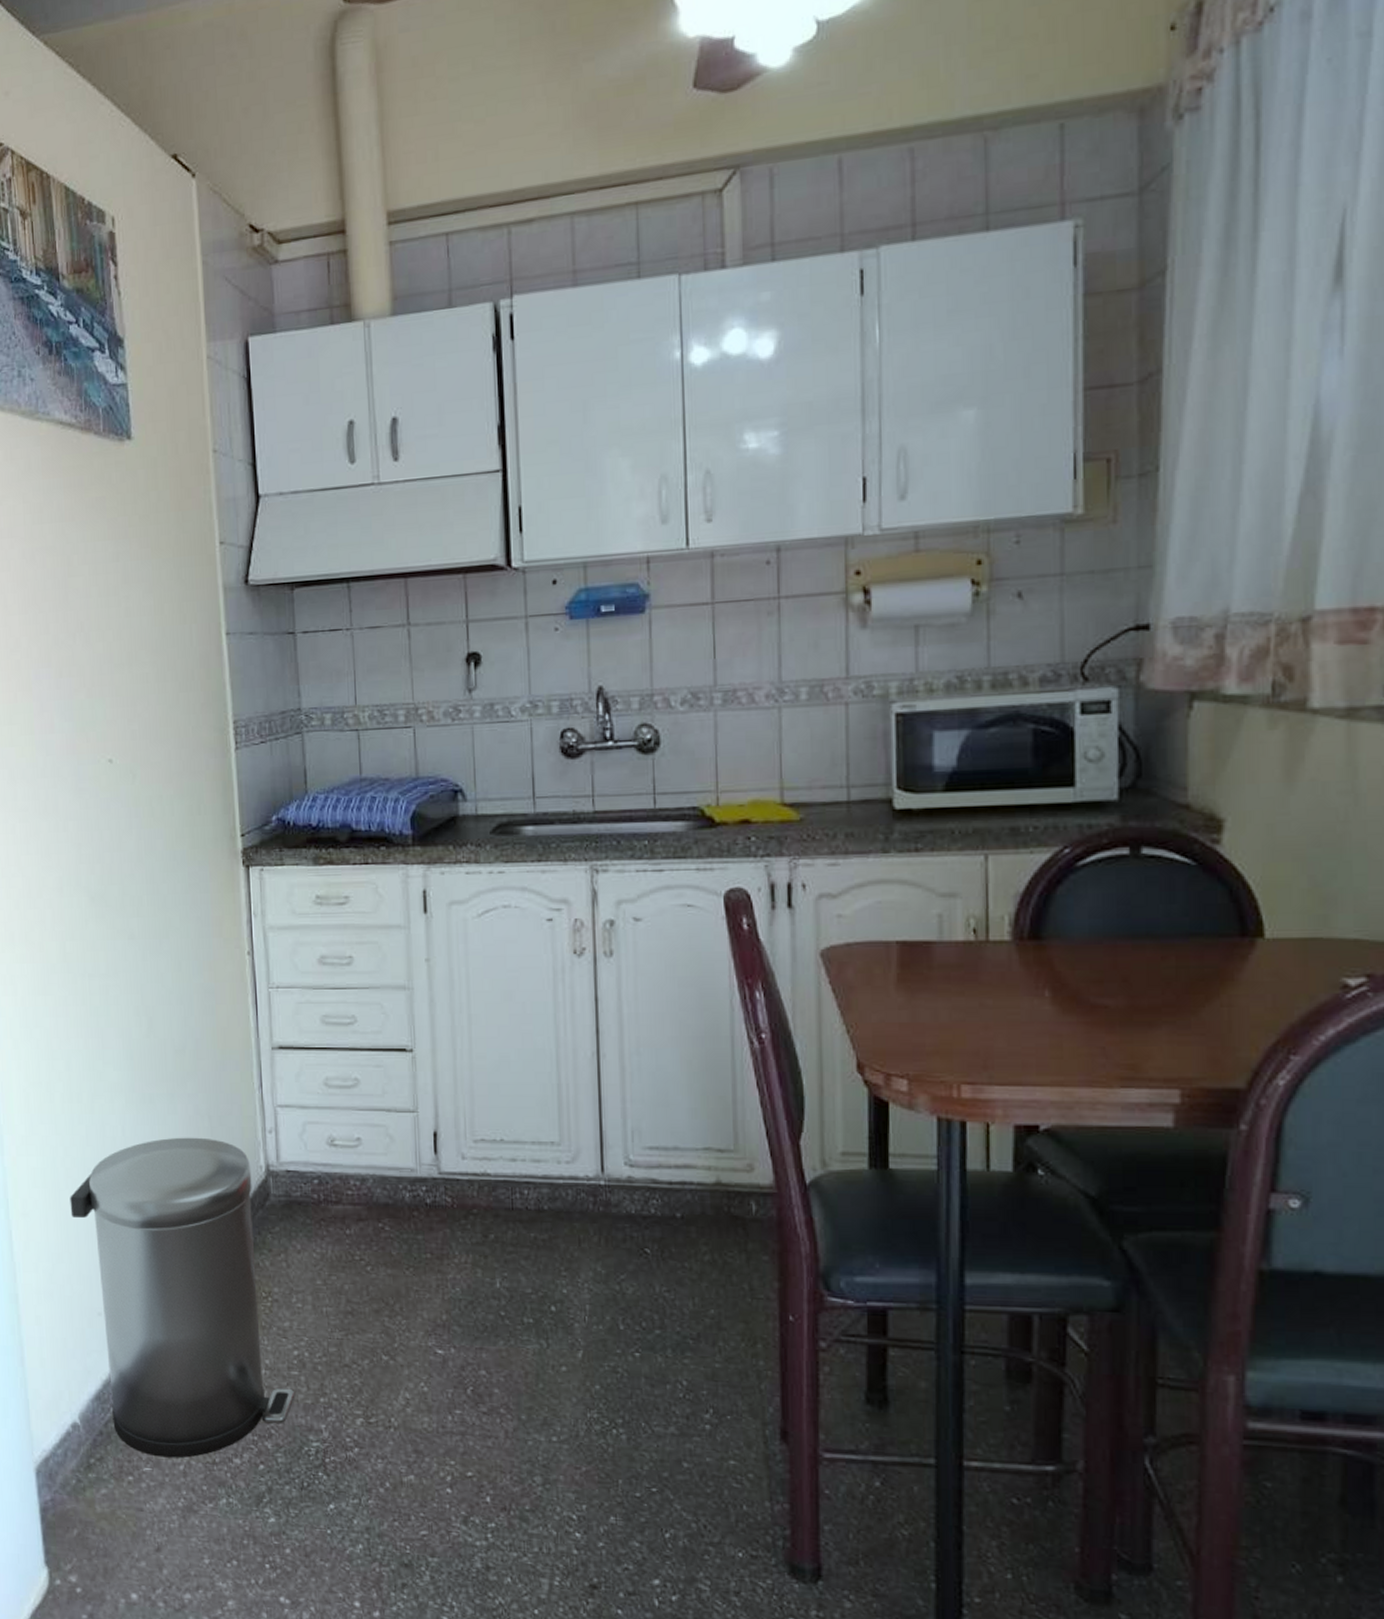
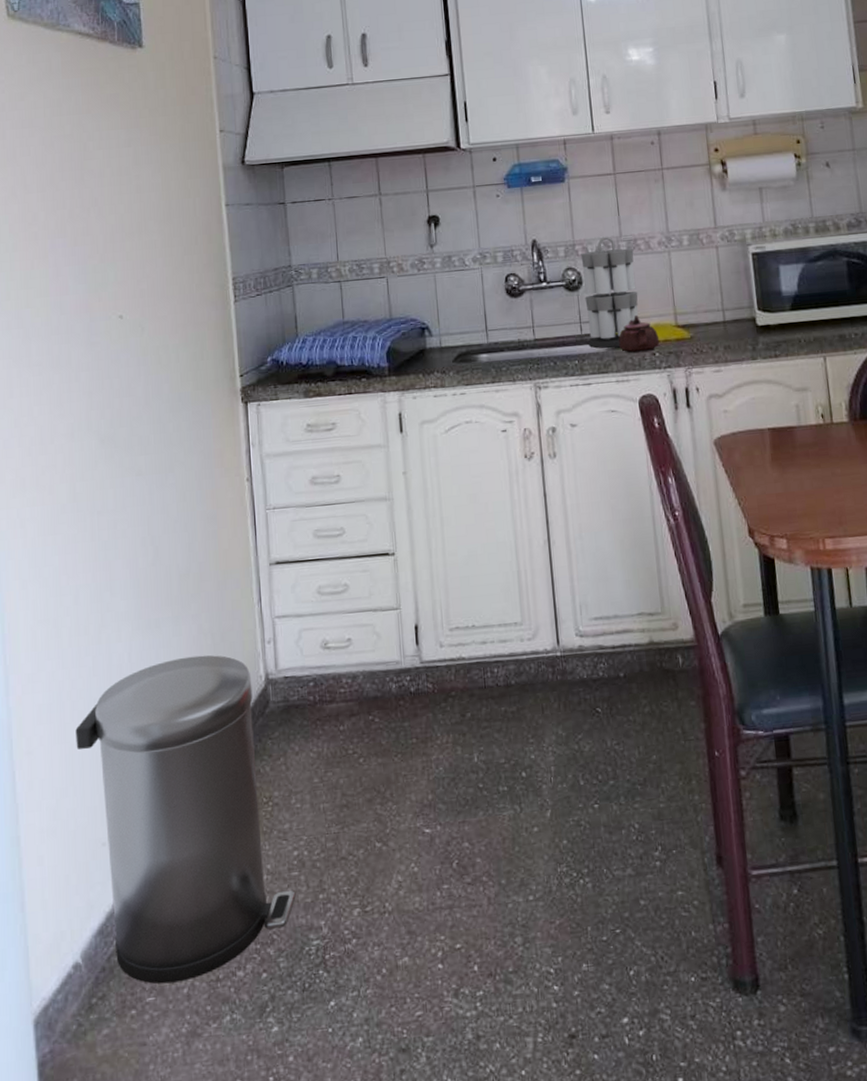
spice rack: none [660,684,733,827] -> present [581,236,639,348]
teapot: none [703,787,758,836] -> present [619,314,660,354]

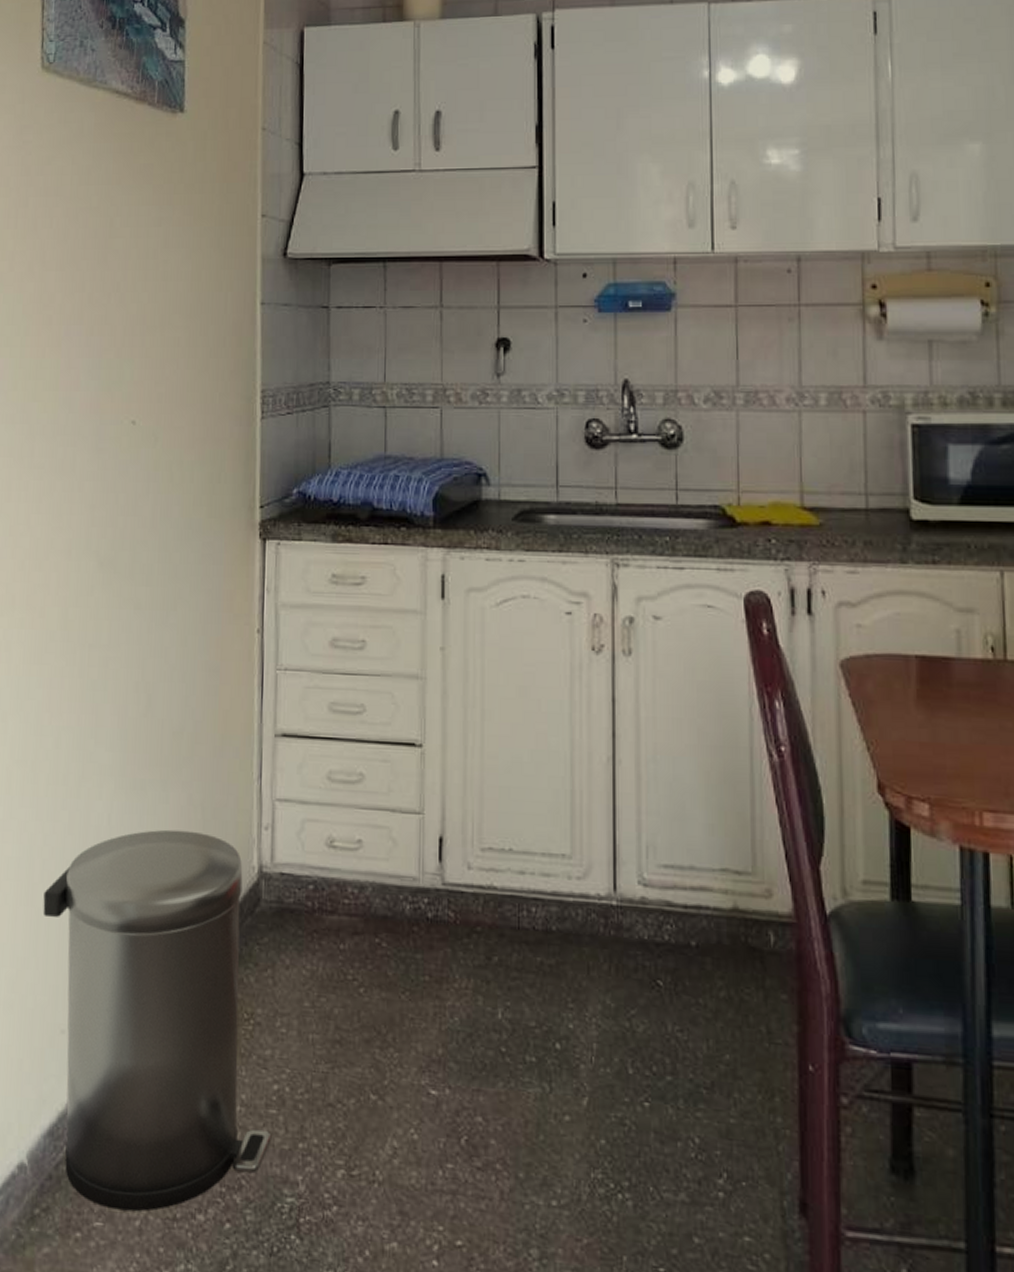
spice rack: present [581,236,639,348] -> none [684,384,755,525]
teapot: present [619,314,660,354] -> none [724,487,778,537]

